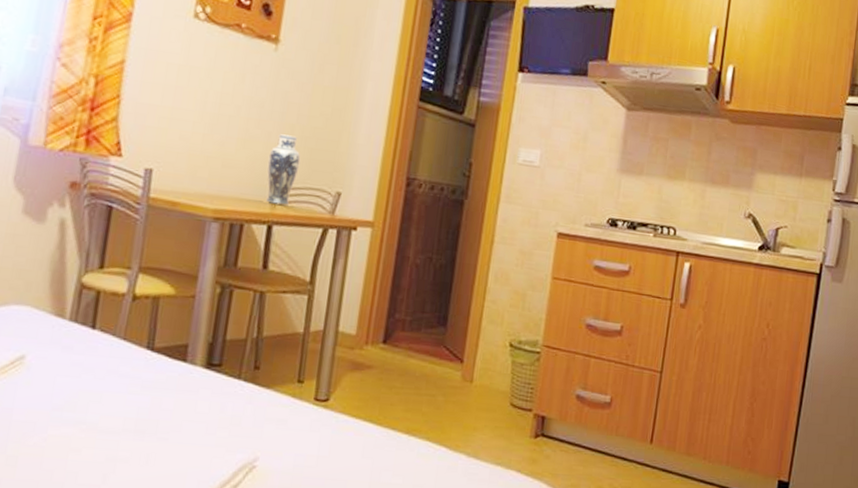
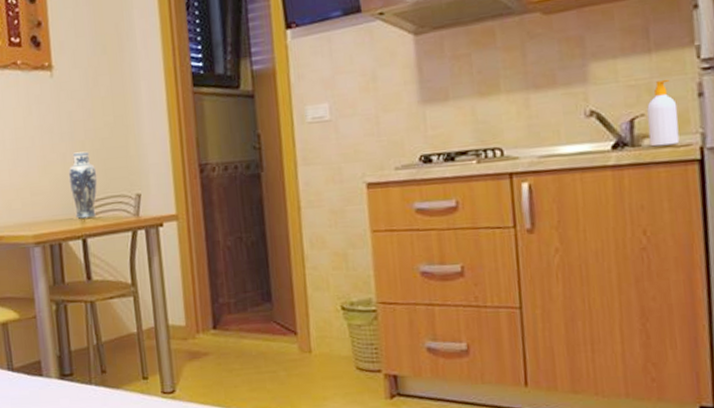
soap bottle: none [786,201,812,257] -> present [647,79,680,147]

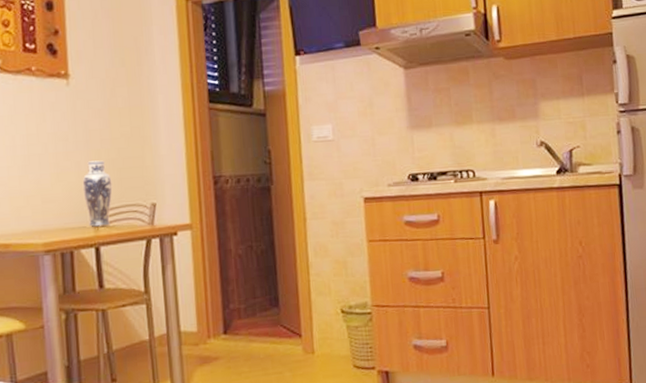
soap bottle: present [647,79,680,147] -> none [581,118,605,173]

